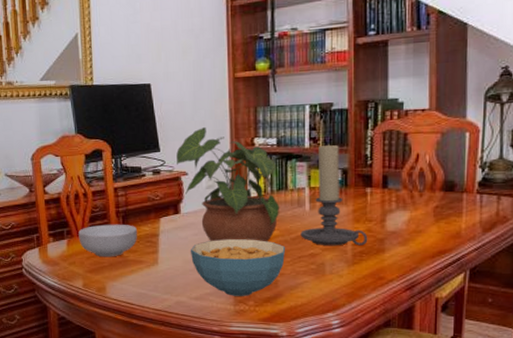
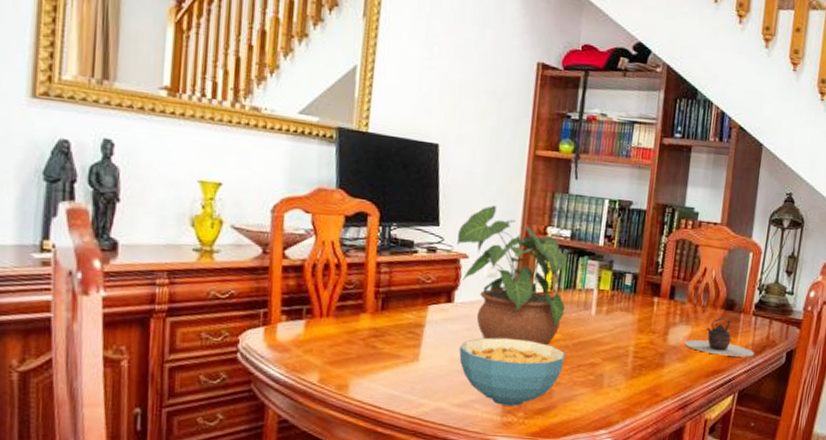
cereal bowl: present [78,224,138,257] -> none [321,306,399,348]
candle holder: present [300,143,368,246] -> none [582,244,650,359]
teapot: none [404,199,484,236] -> present [685,318,755,357]

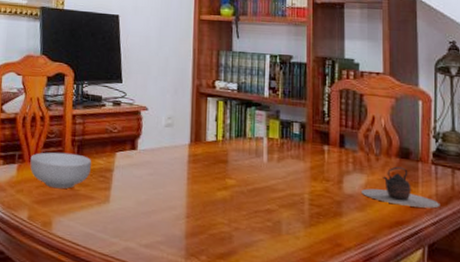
cereal bowl: none [321,306,399,348] -> present [30,152,92,189]
potted plant: present [457,206,568,346] -> none [138,64,238,192]
cereal bowl: present [459,337,566,406] -> none [144,182,242,250]

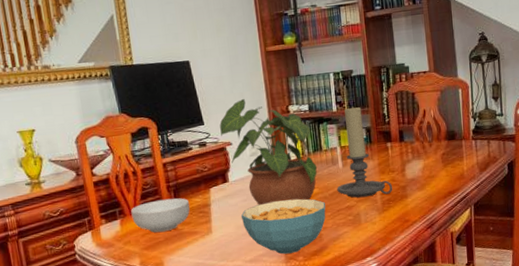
potted plant: none [138,64,238,192] -> present [219,99,318,206]
cereal bowl: none [144,182,242,250] -> present [241,198,326,254]
candle holder: none [257,95,325,207] -> present [337,106,393,198]
teapot: present [362,166,441,209] -> none [420,147,481,179]

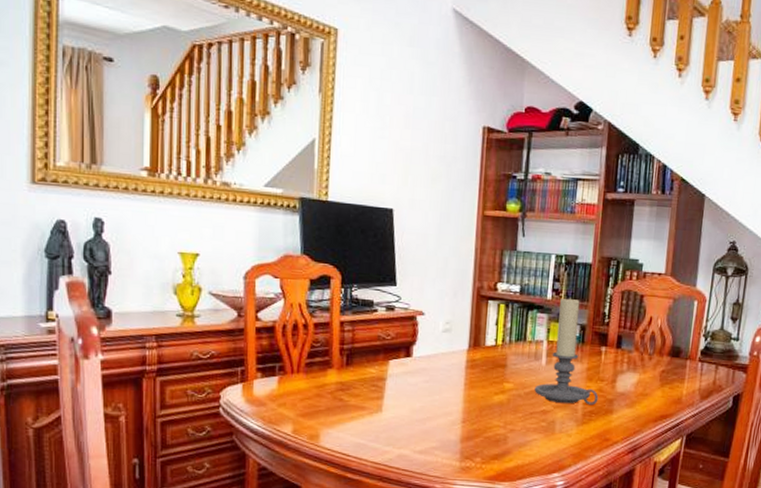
cereal bowl: present [131,198,190,233] -> none [293,362,363,401]
potted plant: present [219,99,318,206] -> none [414,265,518,395]
cereal bowl: present [241,198,326,254] -> none [419,389,519,452]

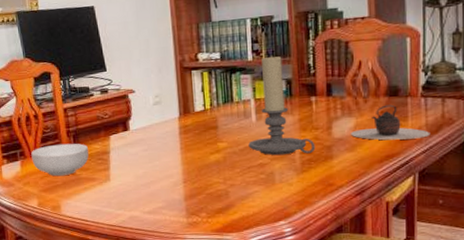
cereal bowl: none [293,362,363,401] -> present [31,143,89,177]
teapot: none [633,365,702,402] -> present [351,104,431,141]

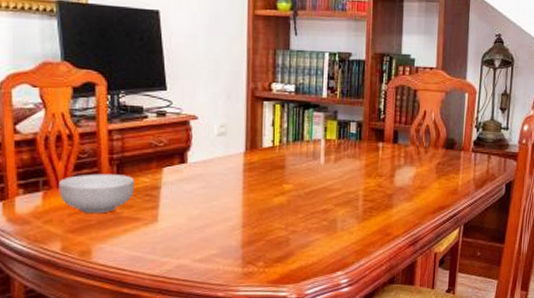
candle holder: present [248,55,316,156] -> none [314,94,378,202]
teapot: present [351,104,431,141] -> none [411,157,477,192]

